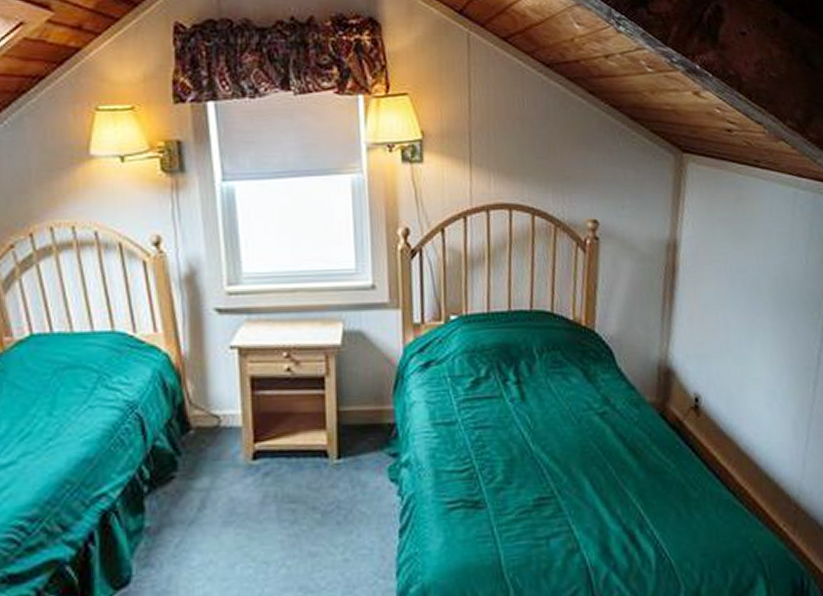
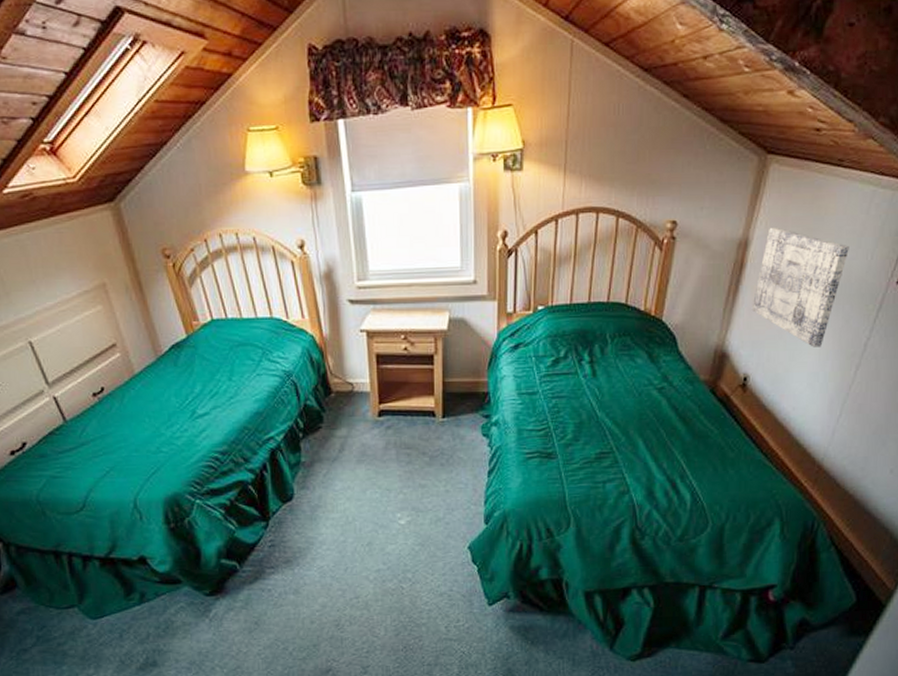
wall art: none [691,228,783,361] -> present [751,227,849,347]

